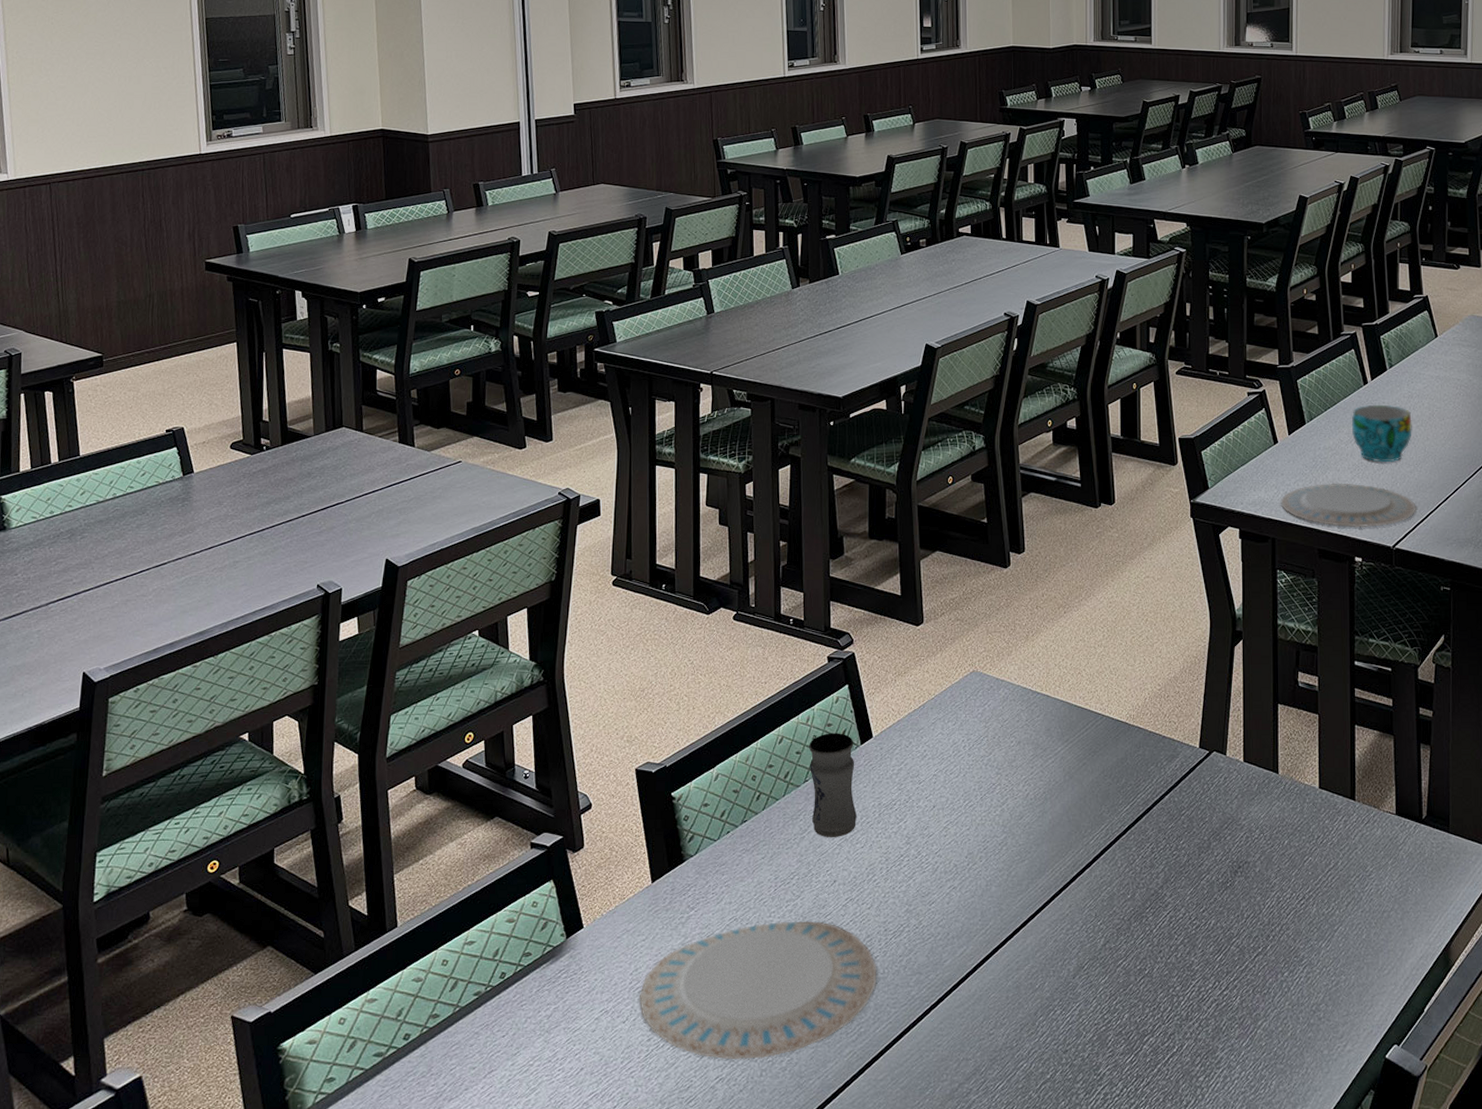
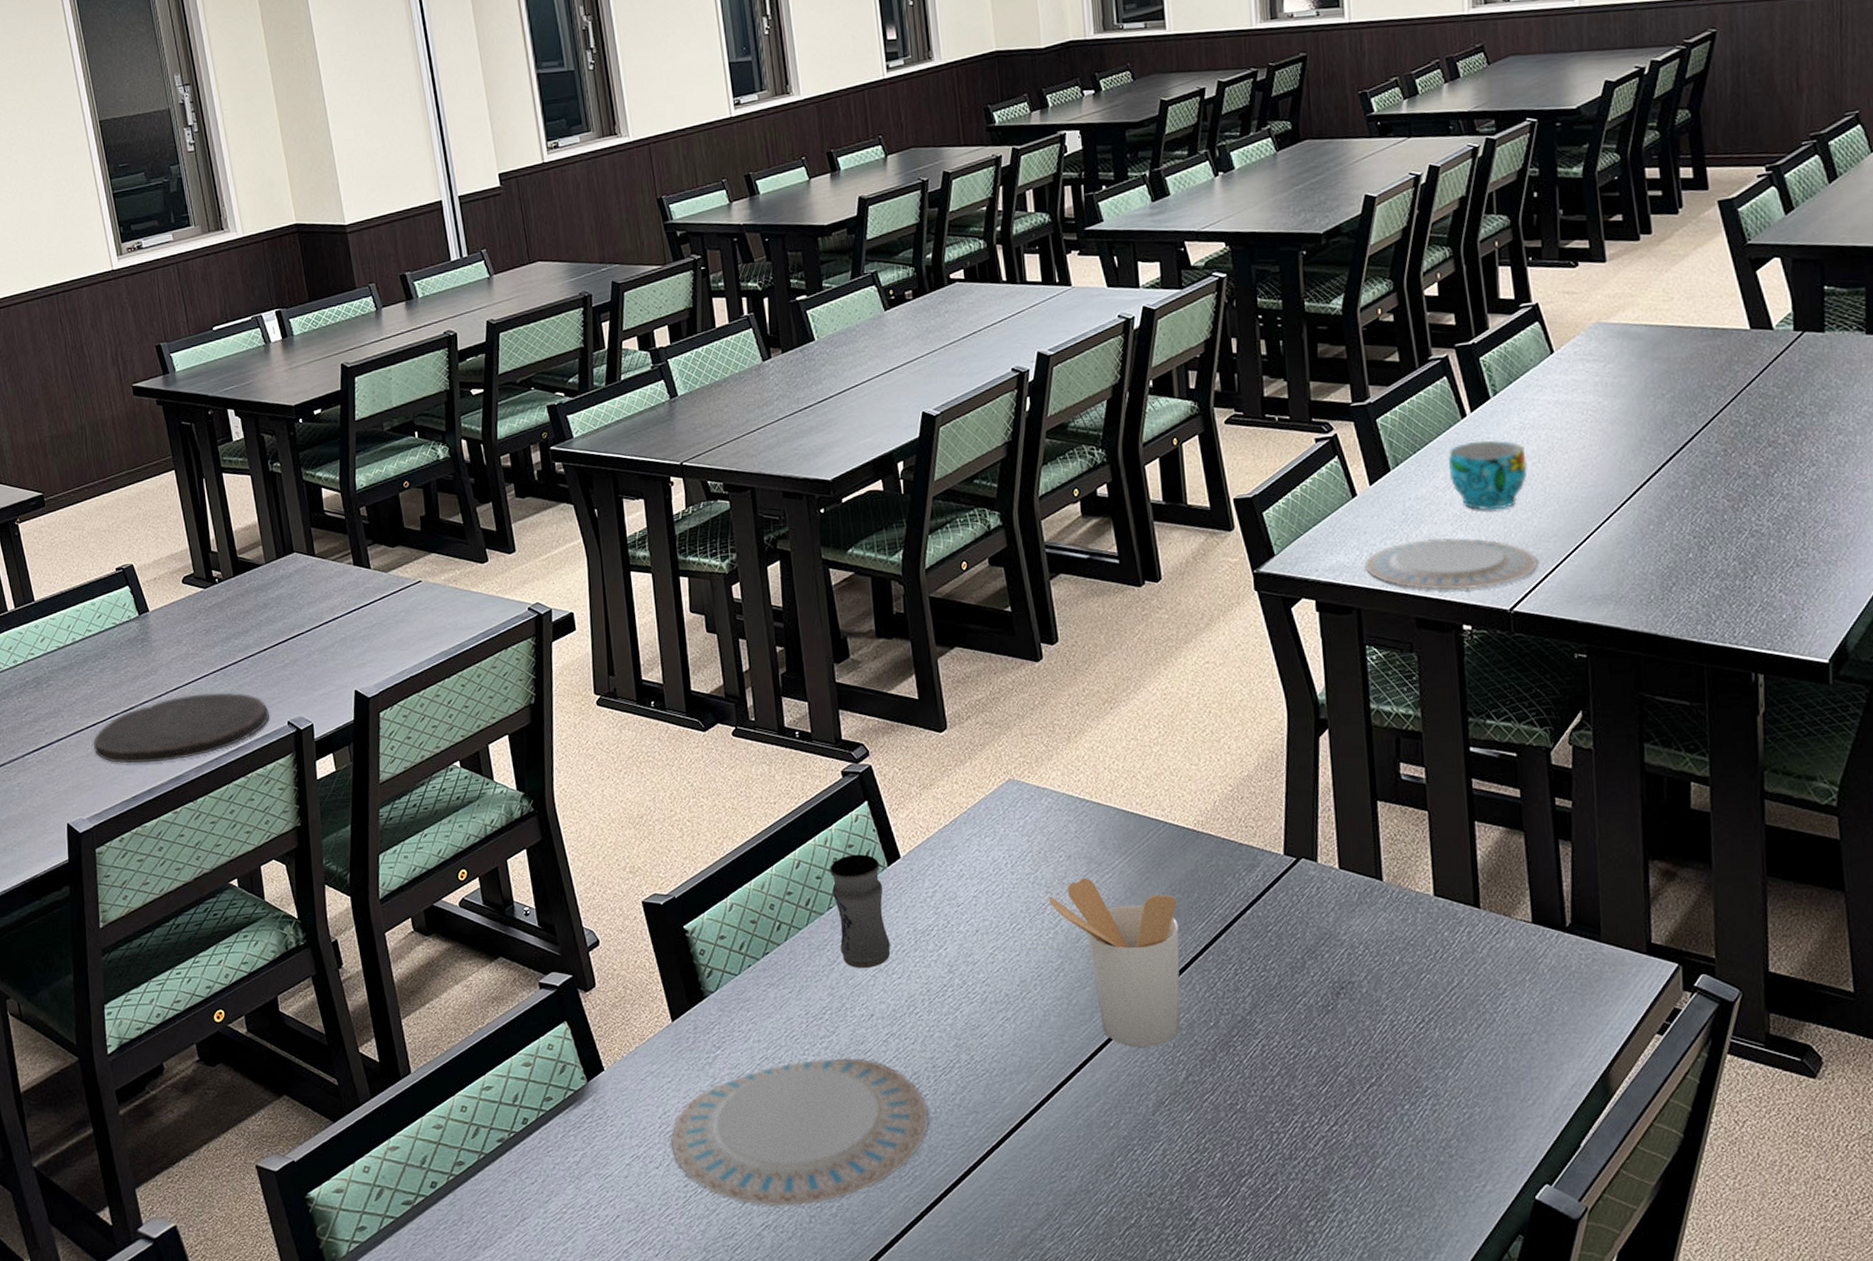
plate: none [120,554,301,617] -> present [93,692,270,764]
utensil holder: none [998,762,1107,916] -> present [1048,878,1181,1047]

